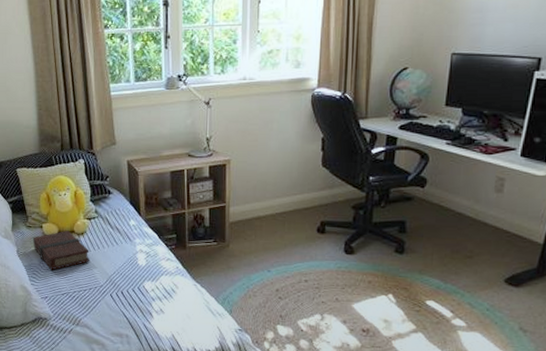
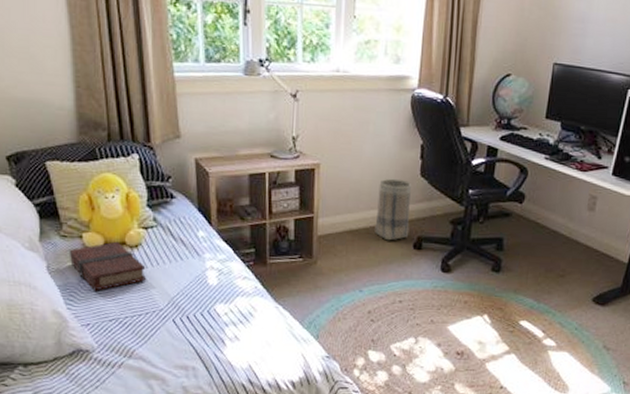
basket: none [280,169,313,226] -> present [375,178,411,241]

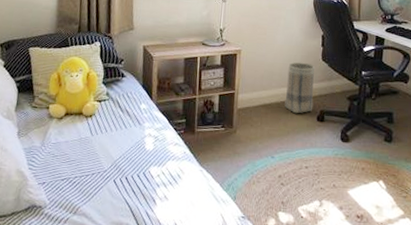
book: present [69,241,147,291] -> none [36,112,96,154]

